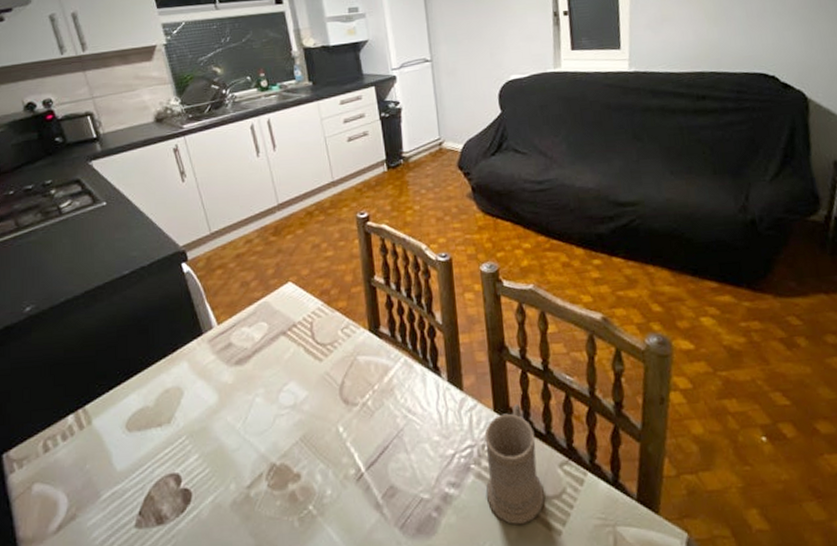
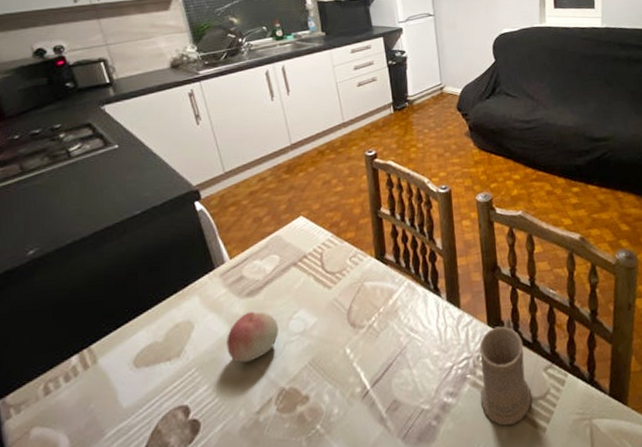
fruit: none [216,381,269,434] -> present [227,312,279,363]

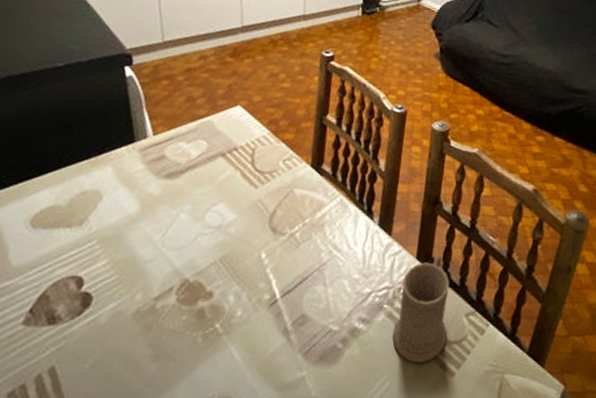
fruit: present [227,312,279,363] -> none [134,195,194,246]

